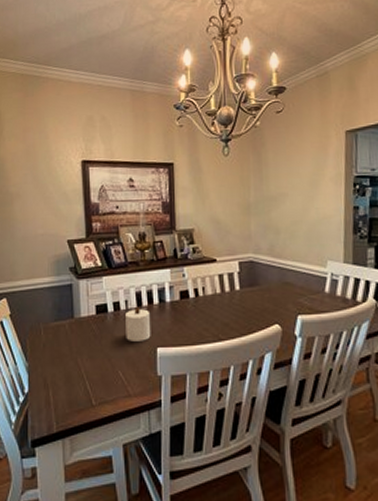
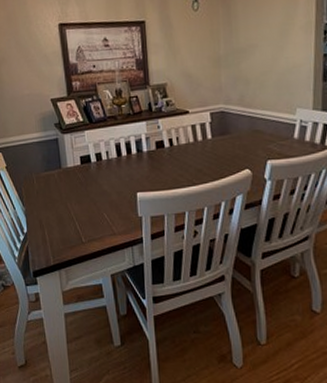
candle: present [125,306,151,341] -> none [107,156,131,188]

